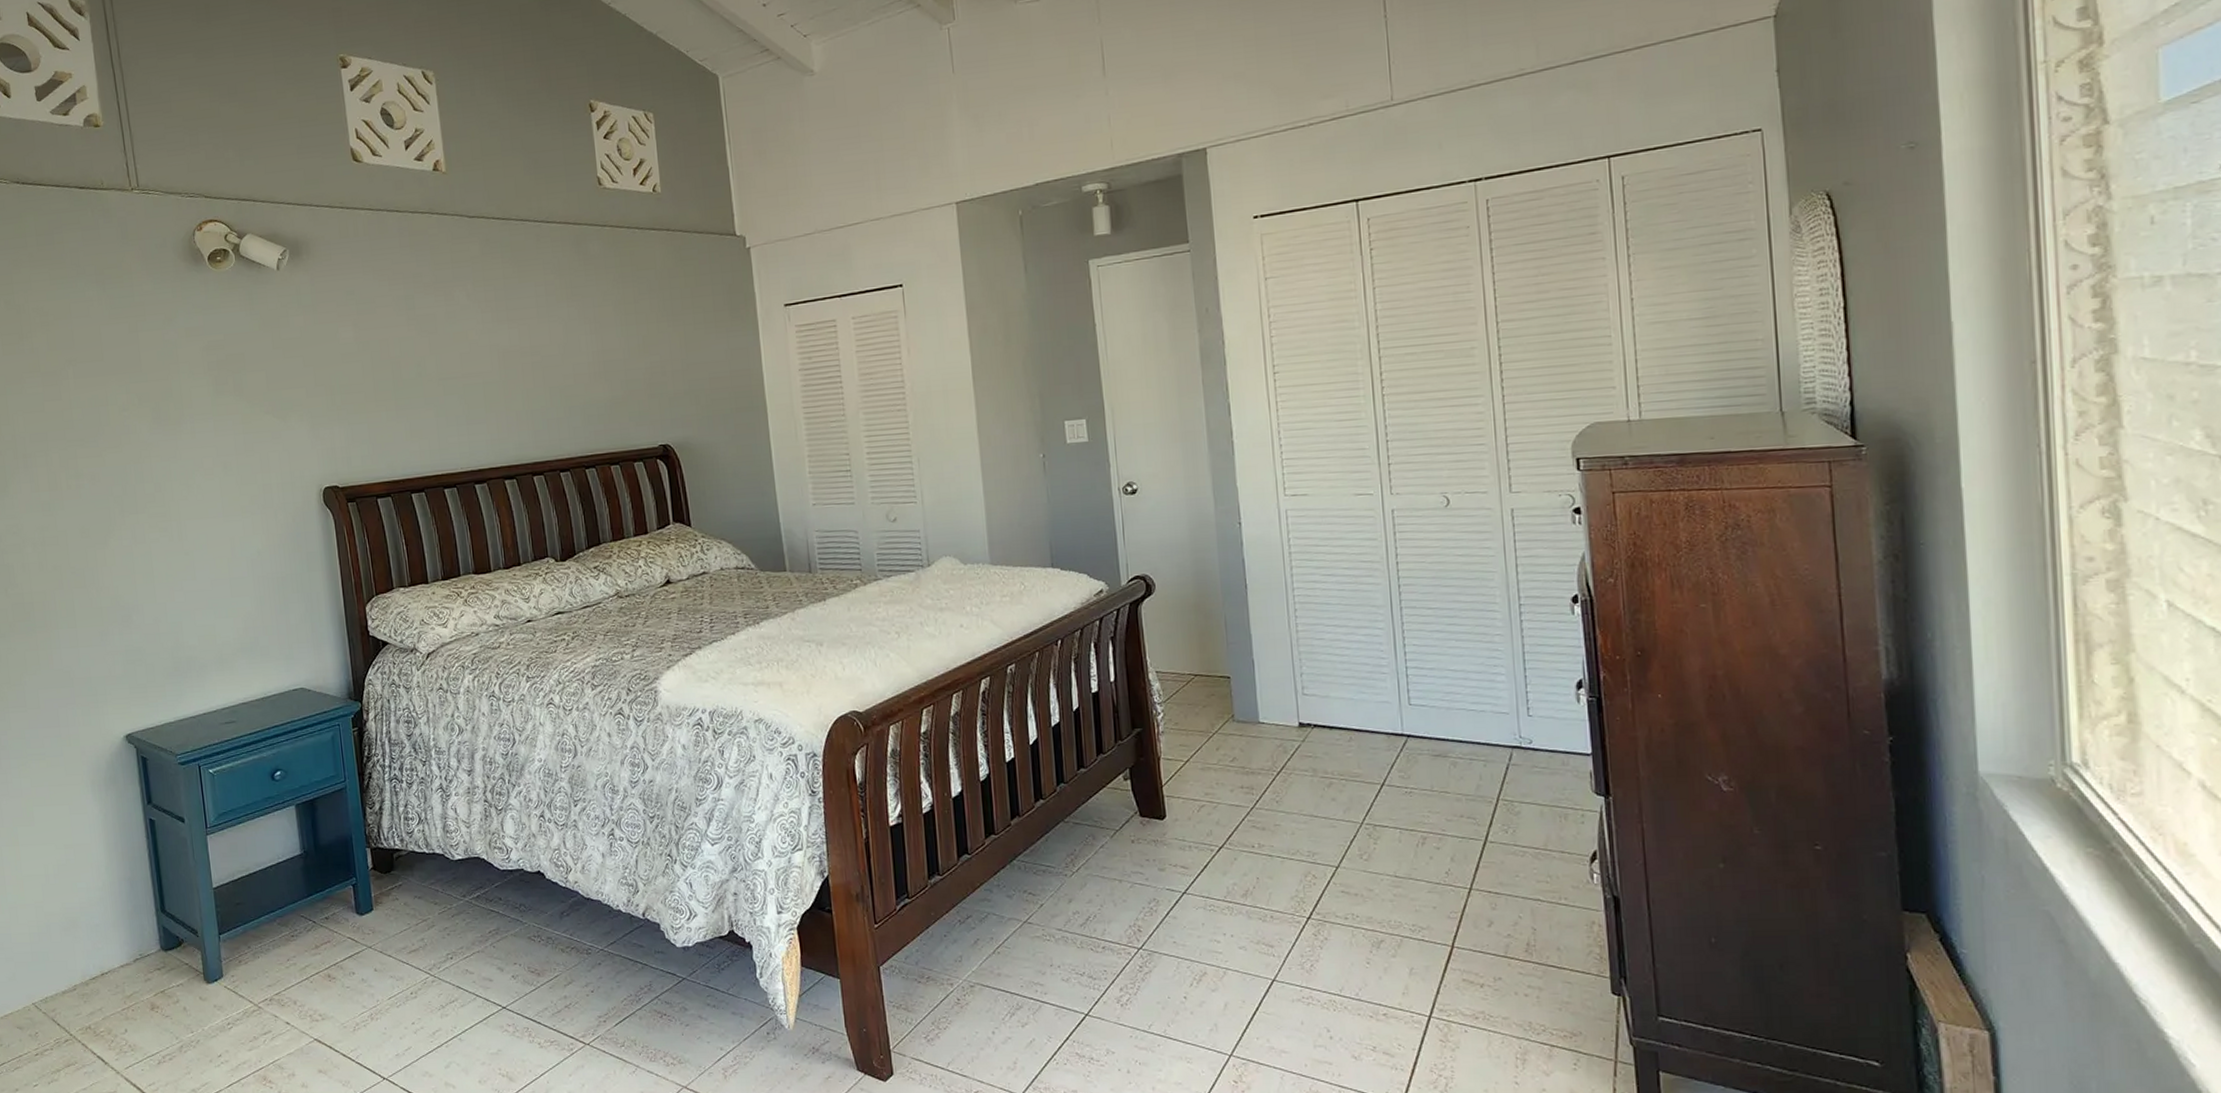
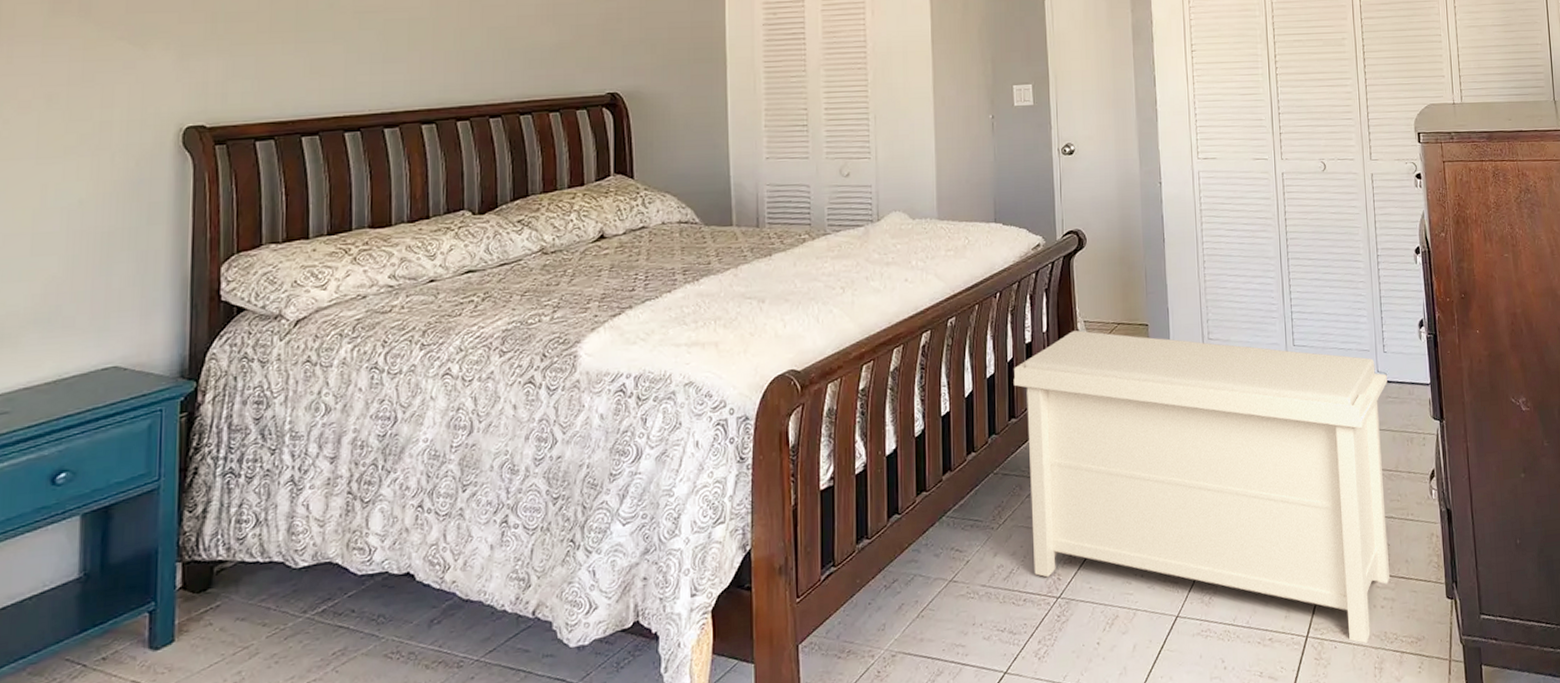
bench: none [1080,681,1536,1031] -> present [1013,330,1390,643]

